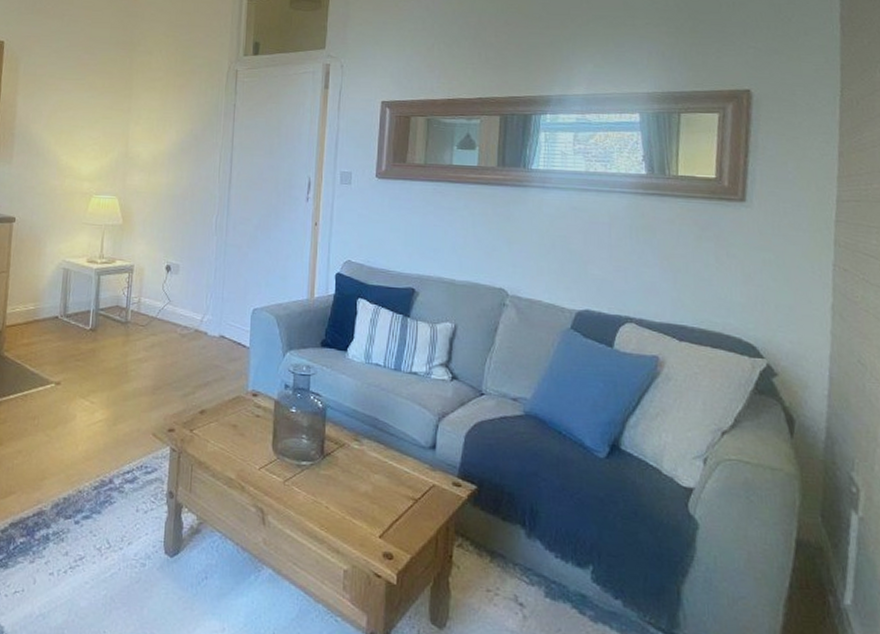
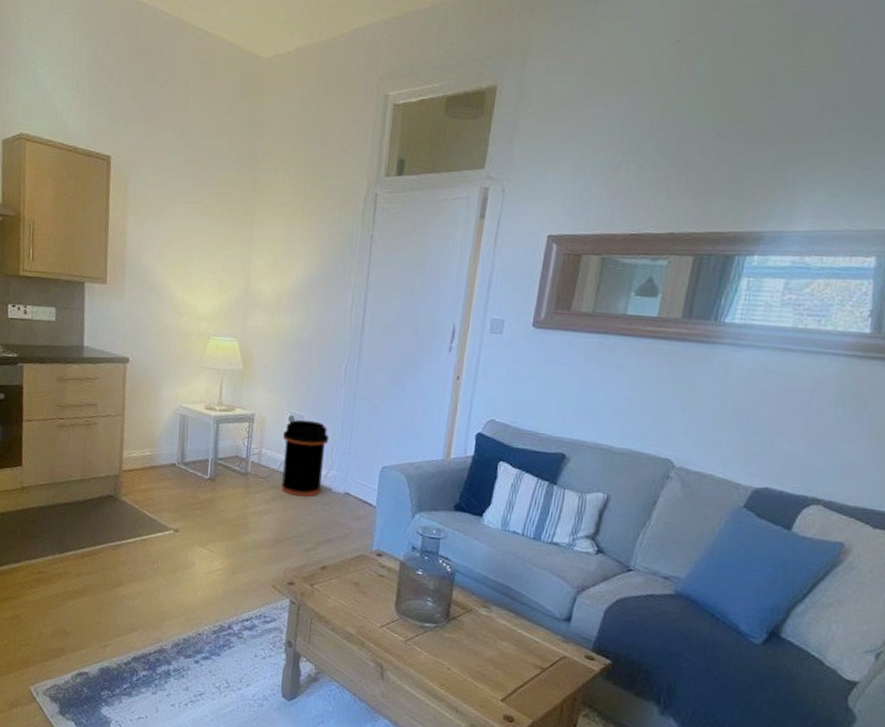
trash can: none [160,268,204,342] -> present [281,419,330,497]

